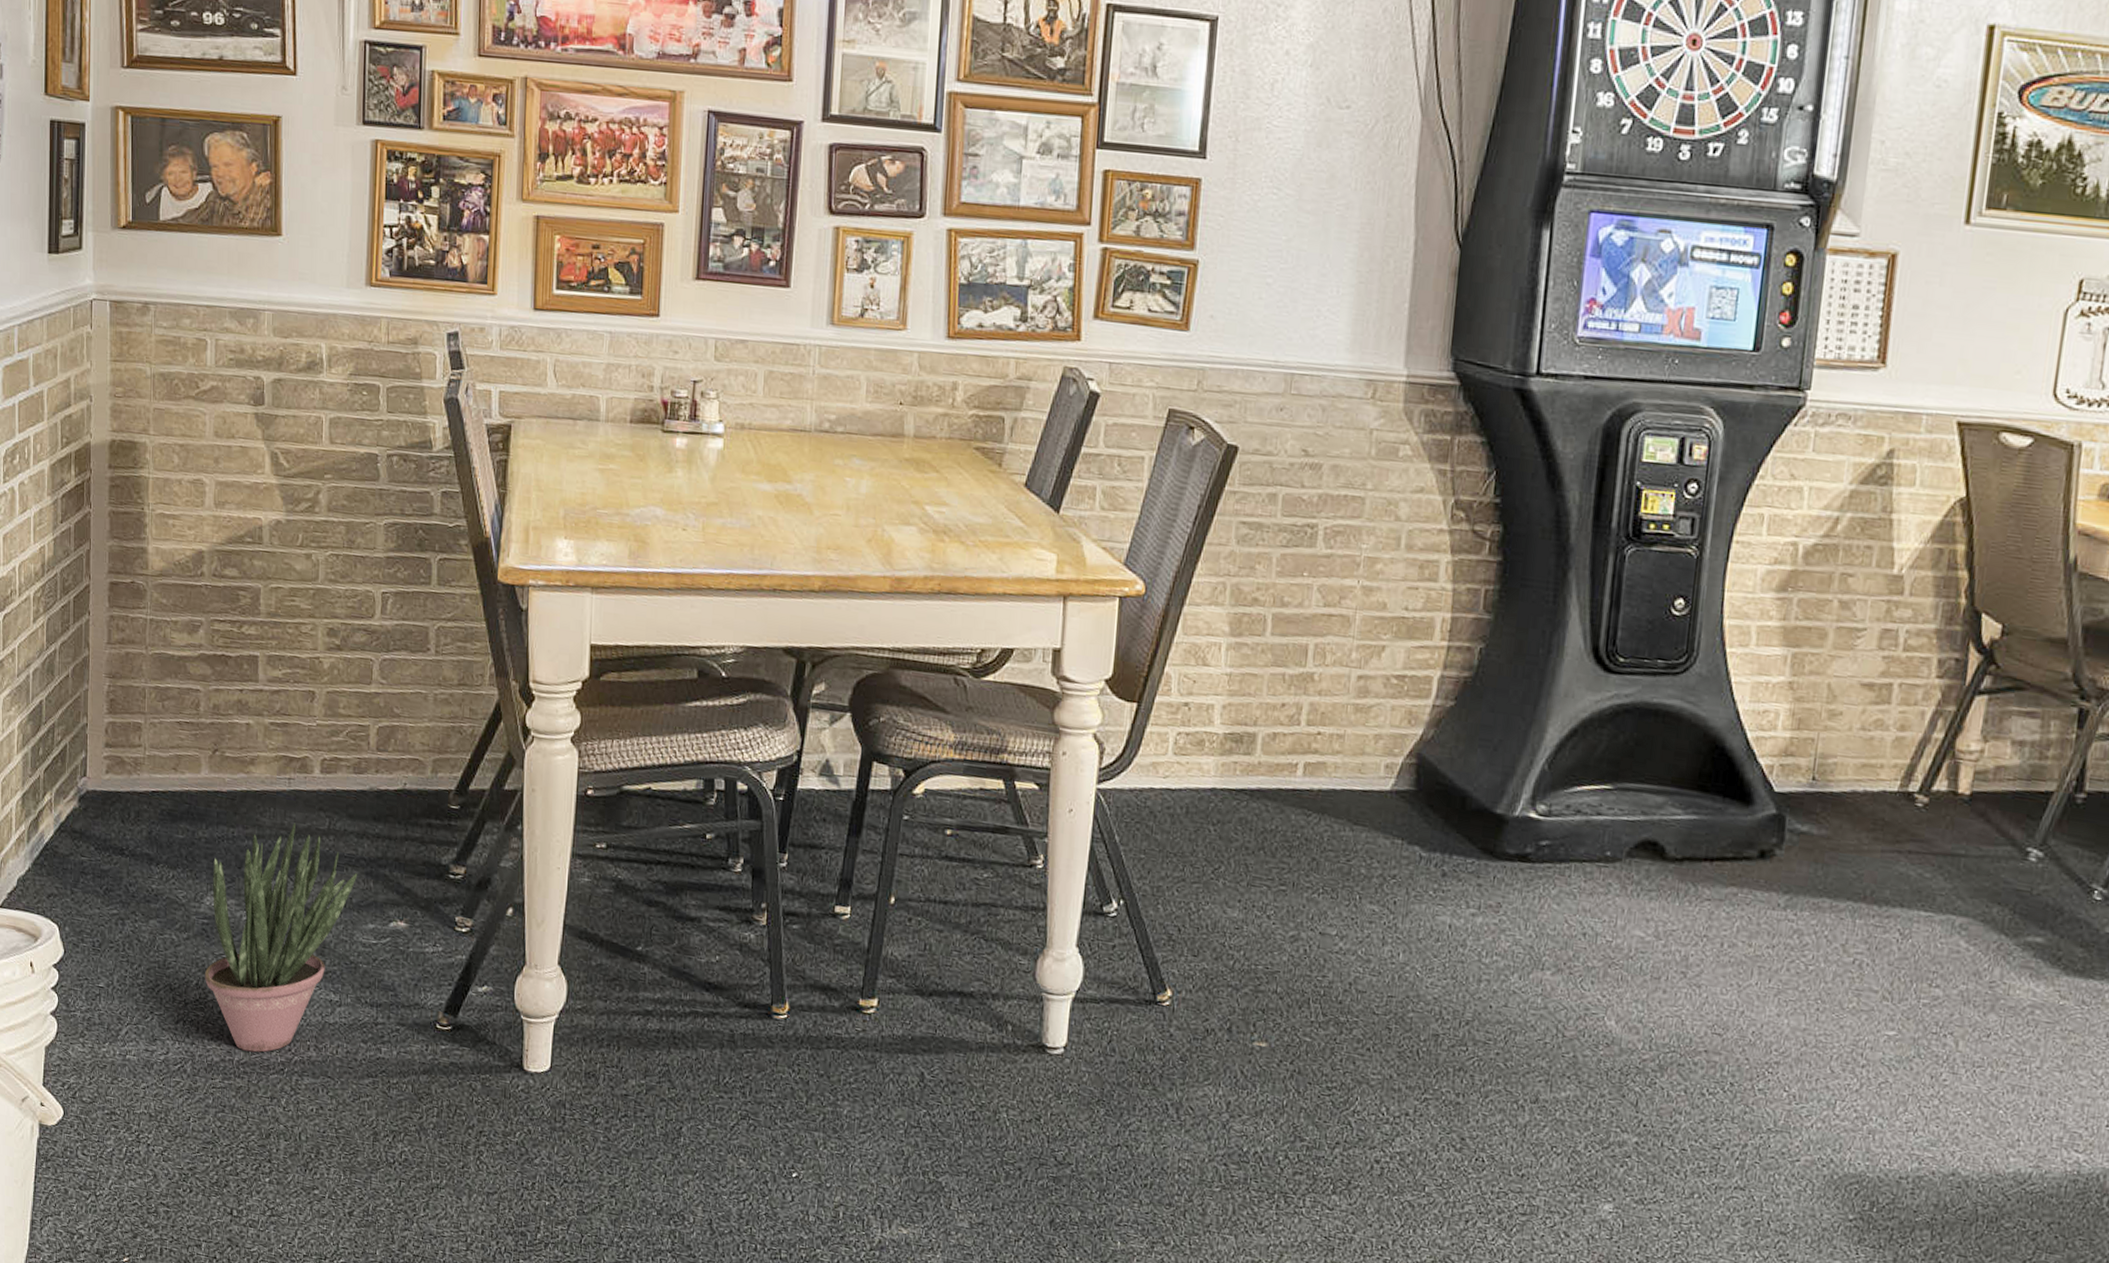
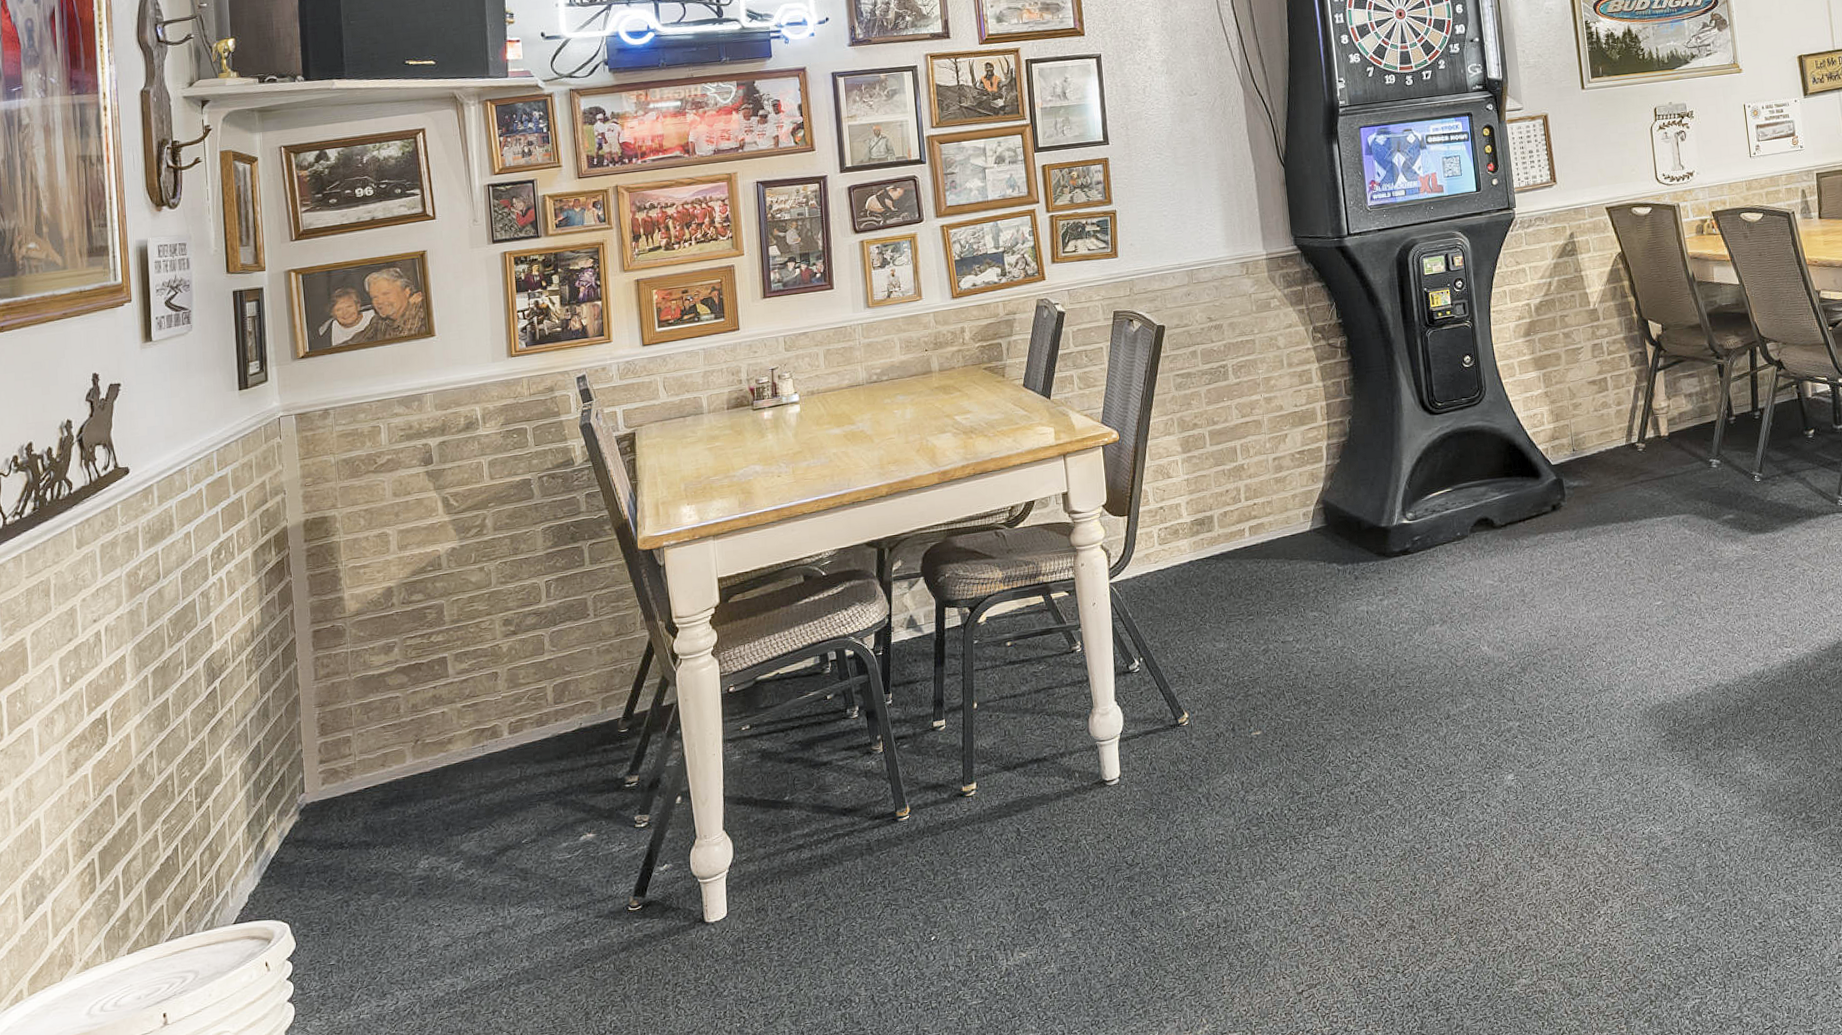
potted plant: present [204,822,358,1053] -> none [423,780,549,980]

